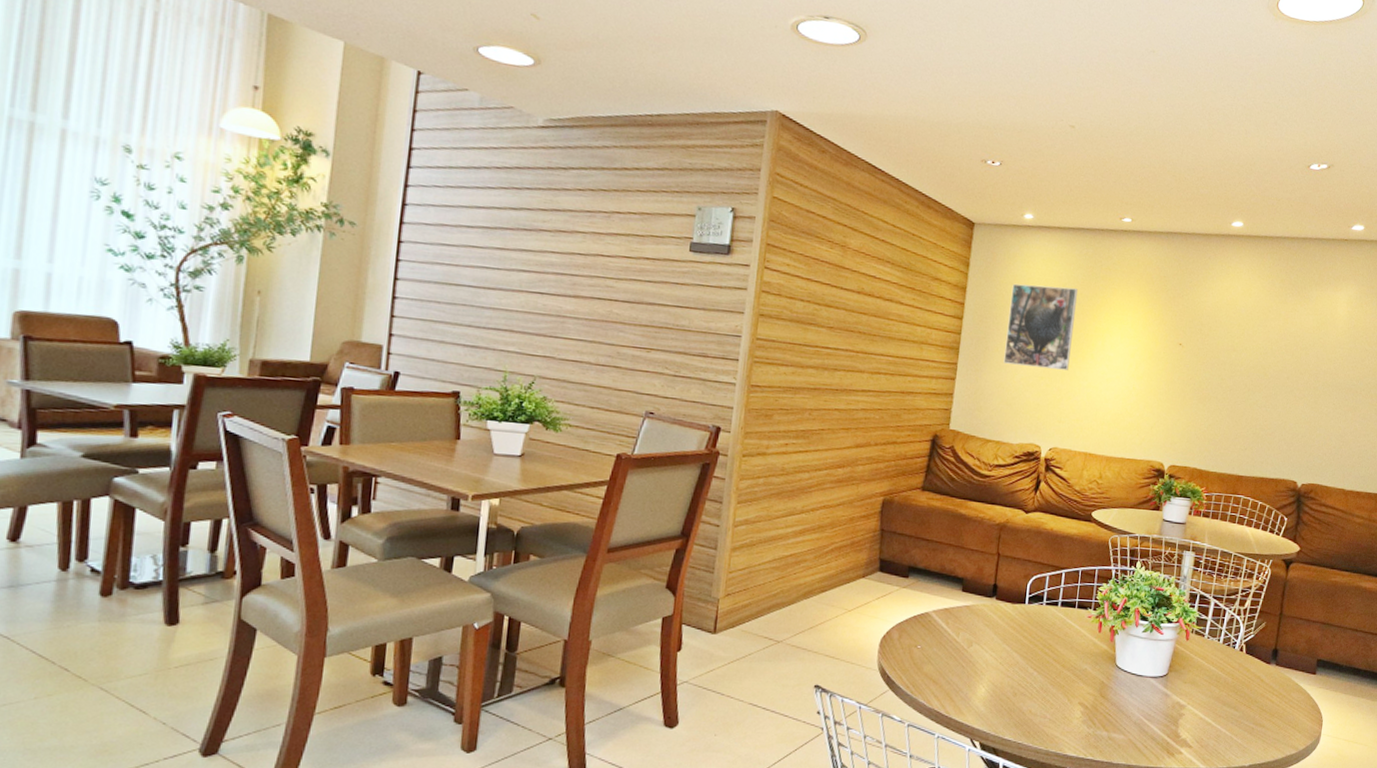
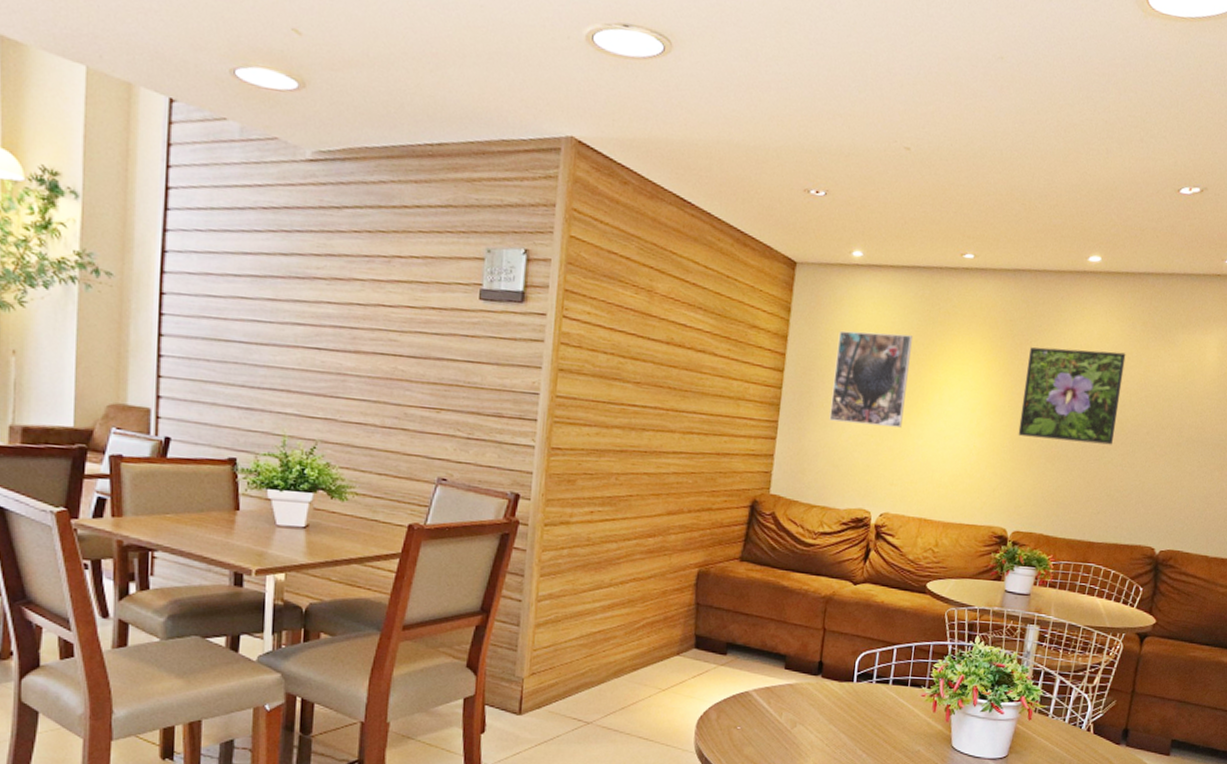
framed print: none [1172,300,1267,388] -> present [1018,347,1126,445]

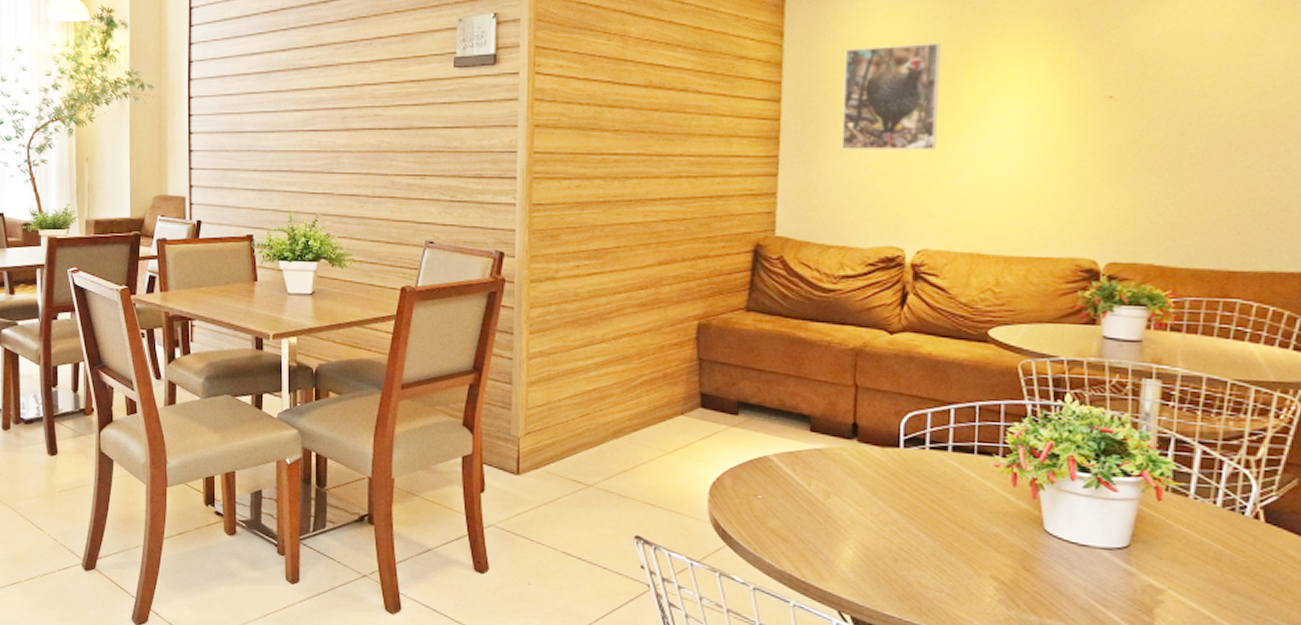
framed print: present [1018,347,1126,445] -> none [1101,27,1260,145]

